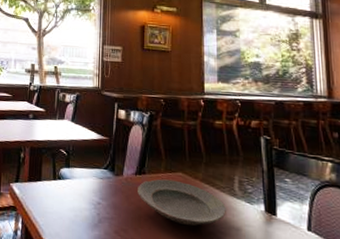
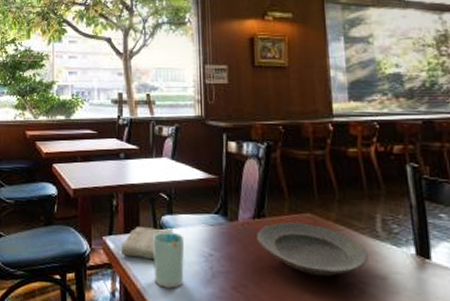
washcloth: none [25,176,68,205] -> present [122,227,172,260]
cup: none [51,176,78,230] -> present [152,224,185,289]

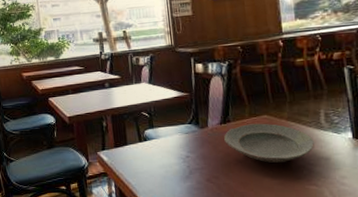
washcloth: present [122,227,172,260] -> none [114,140,154,166]
cup: present [152,224,185,289] -> none [138,136,167,186]

